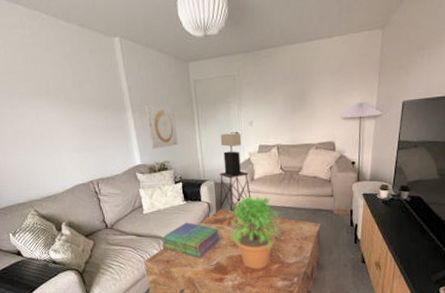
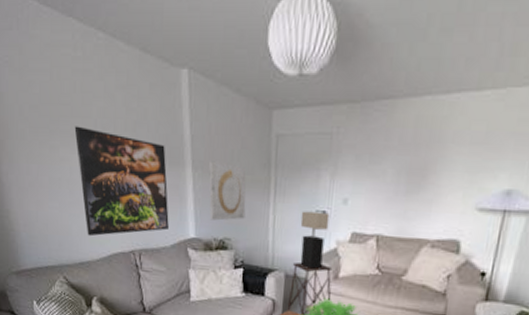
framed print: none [30,88,119,174] -> present [74,126,169,237]

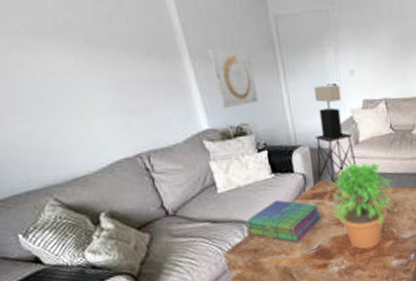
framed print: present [74,126,169,237] -> none [25,23,177,148]

